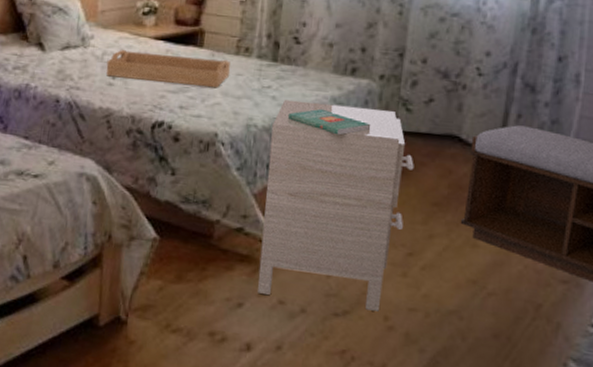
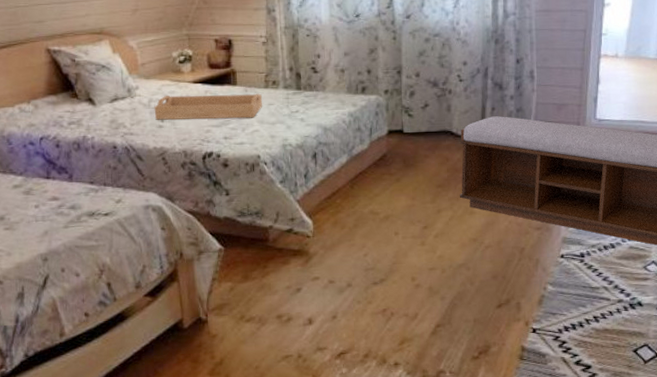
nightstand: present [258,99,414,311] -> none [304,118,420,278]
book: present [287,108,371,136] -> none [315,123,383,143]

